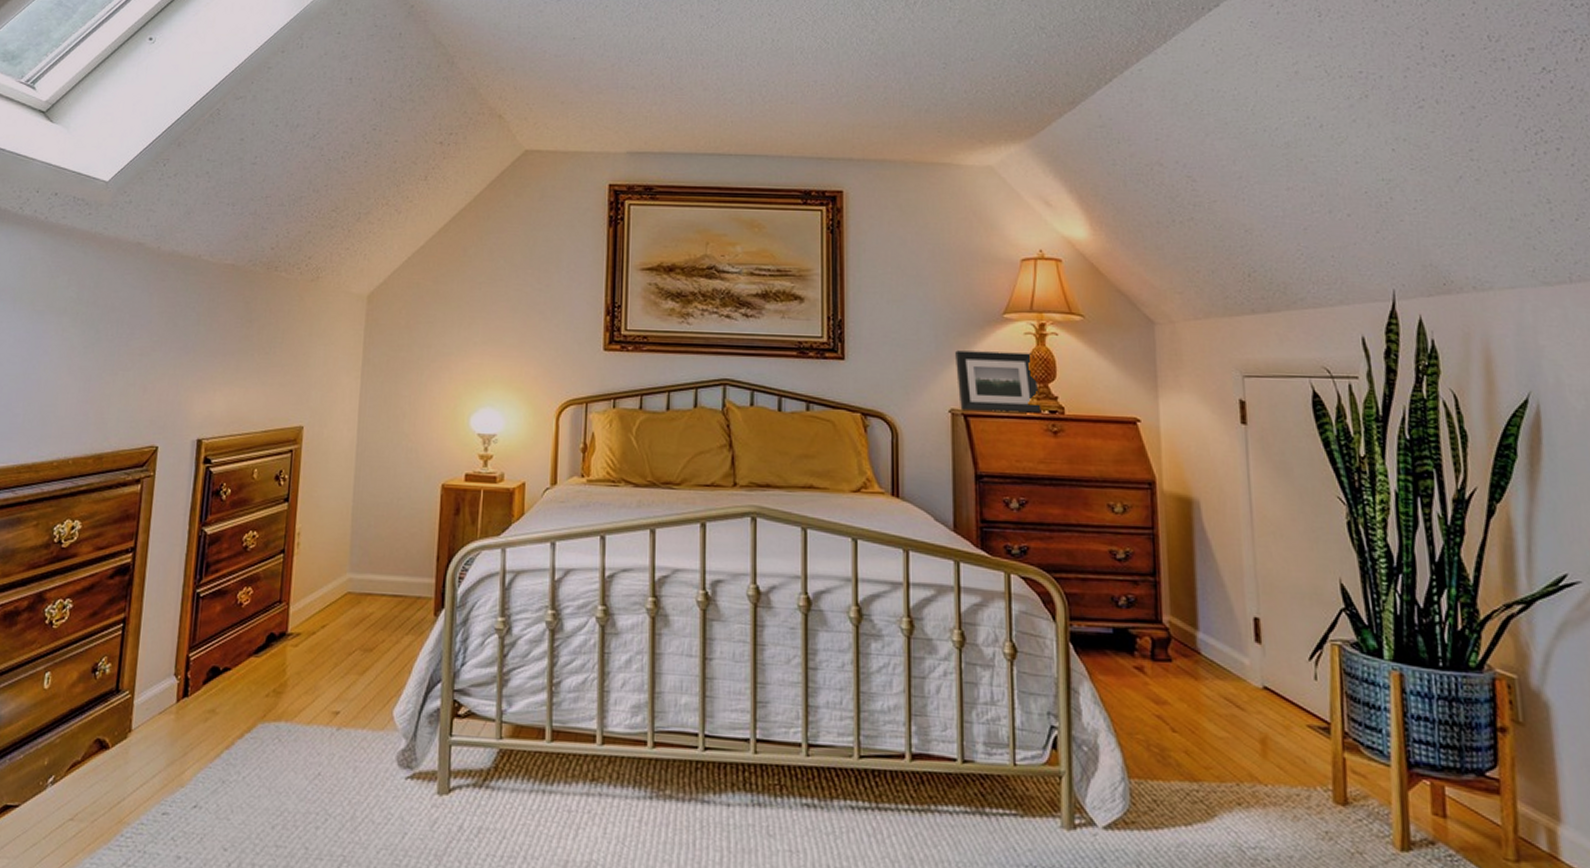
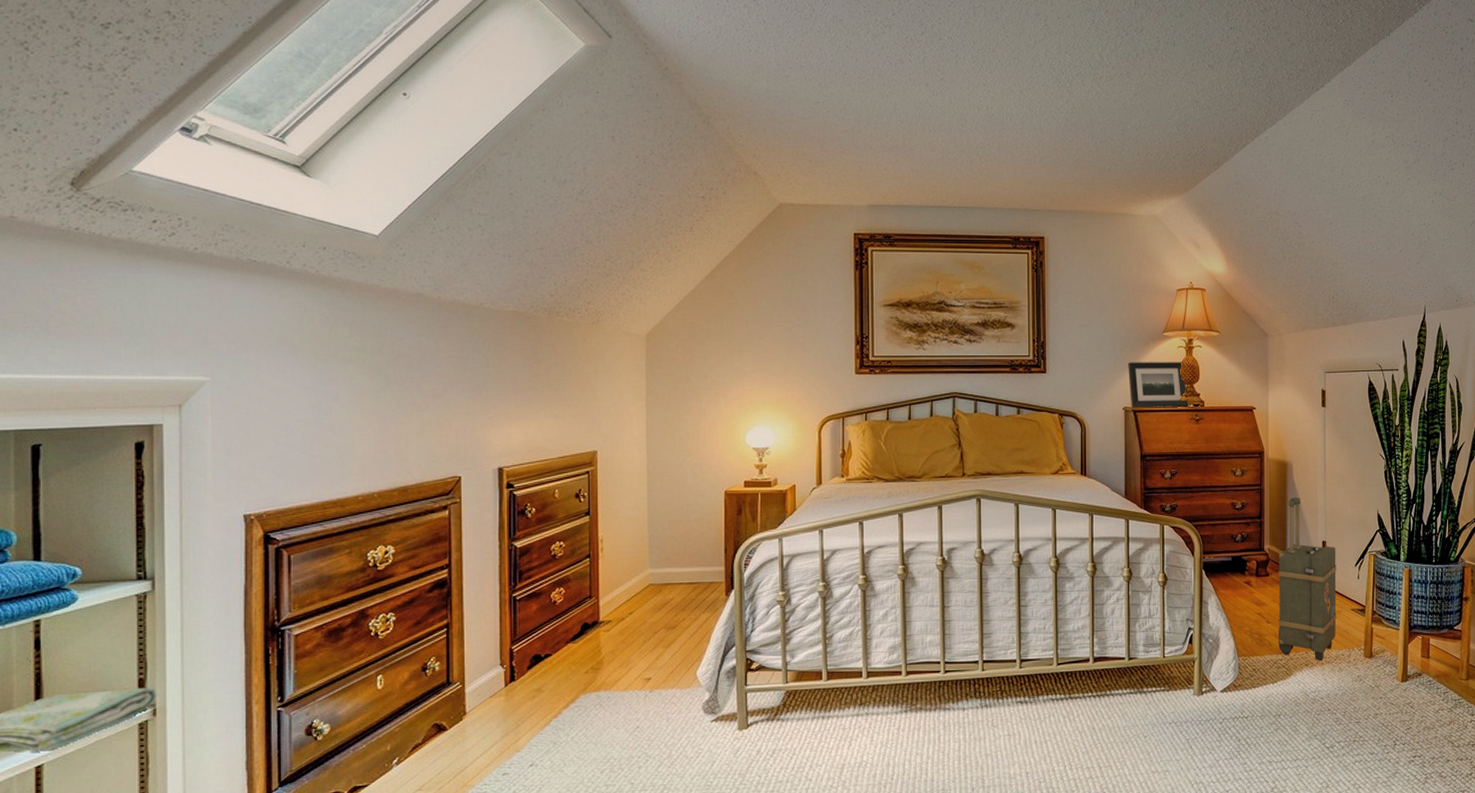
suitcase: none [1185,549,1284,801] -> present [1278,497,1337,661]

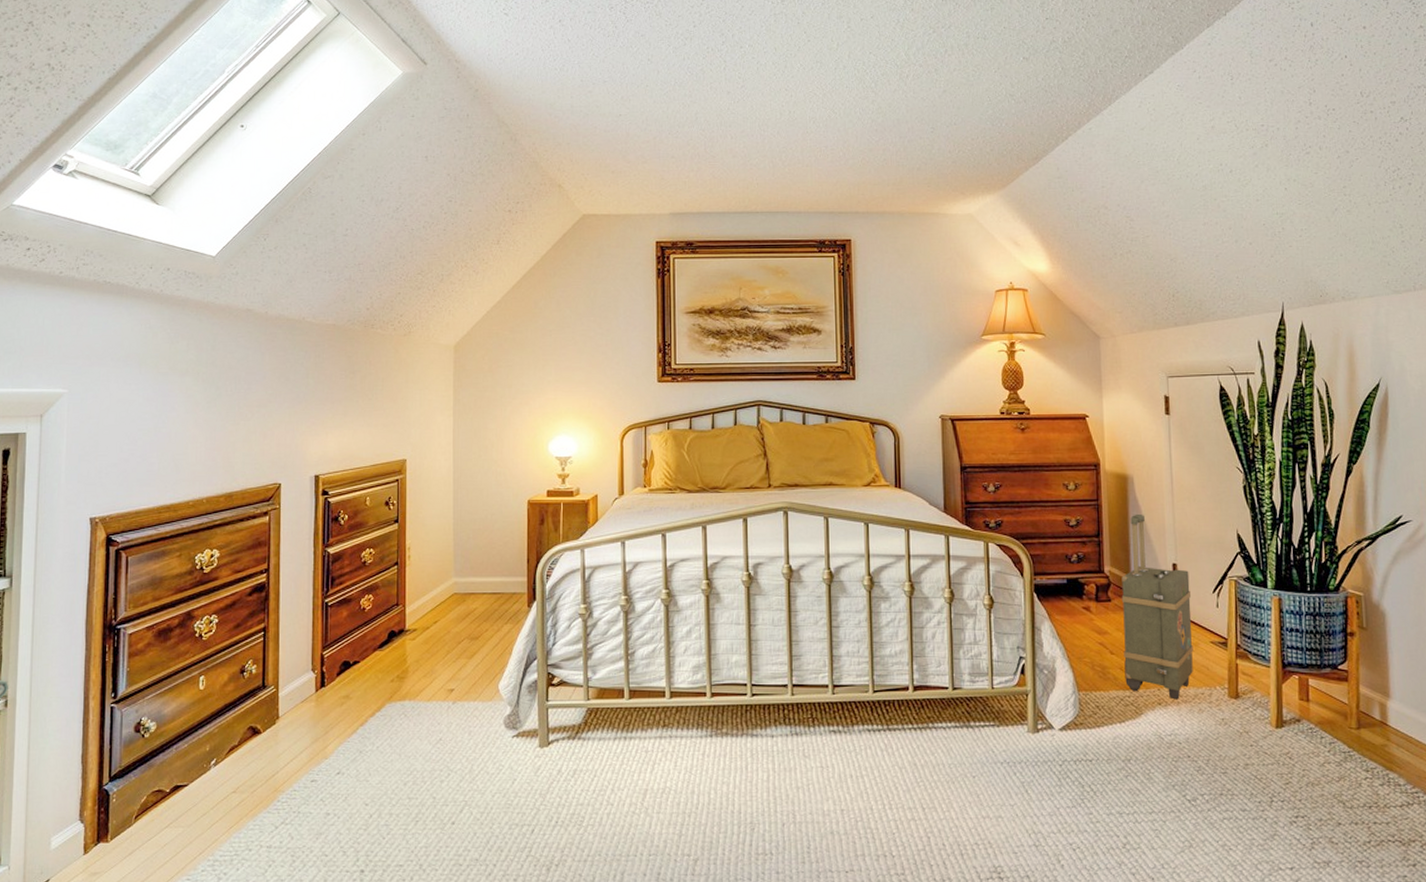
picture frame: present [1128,362,1188,407] -> none [944,367,1012,415]

